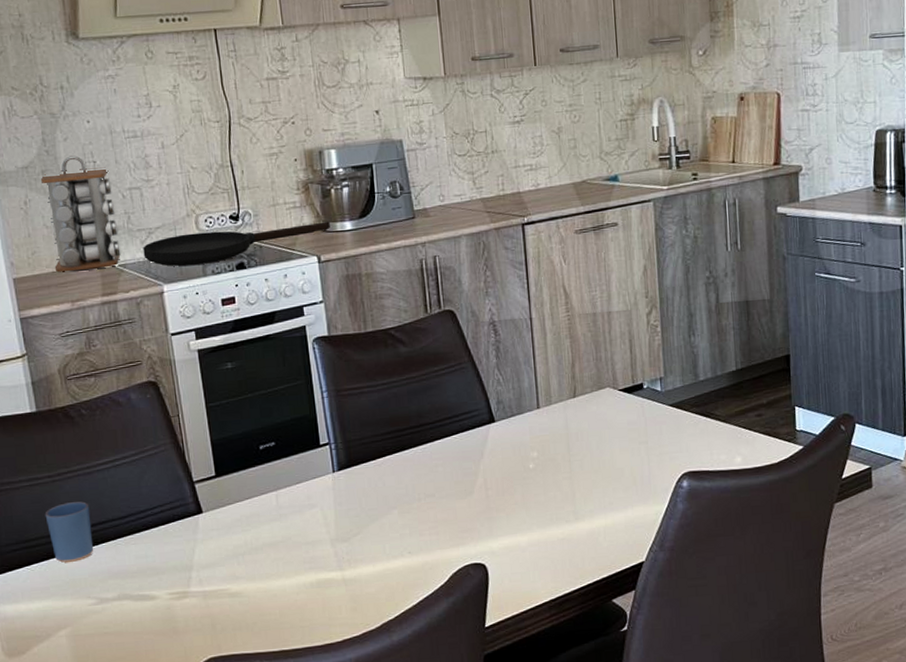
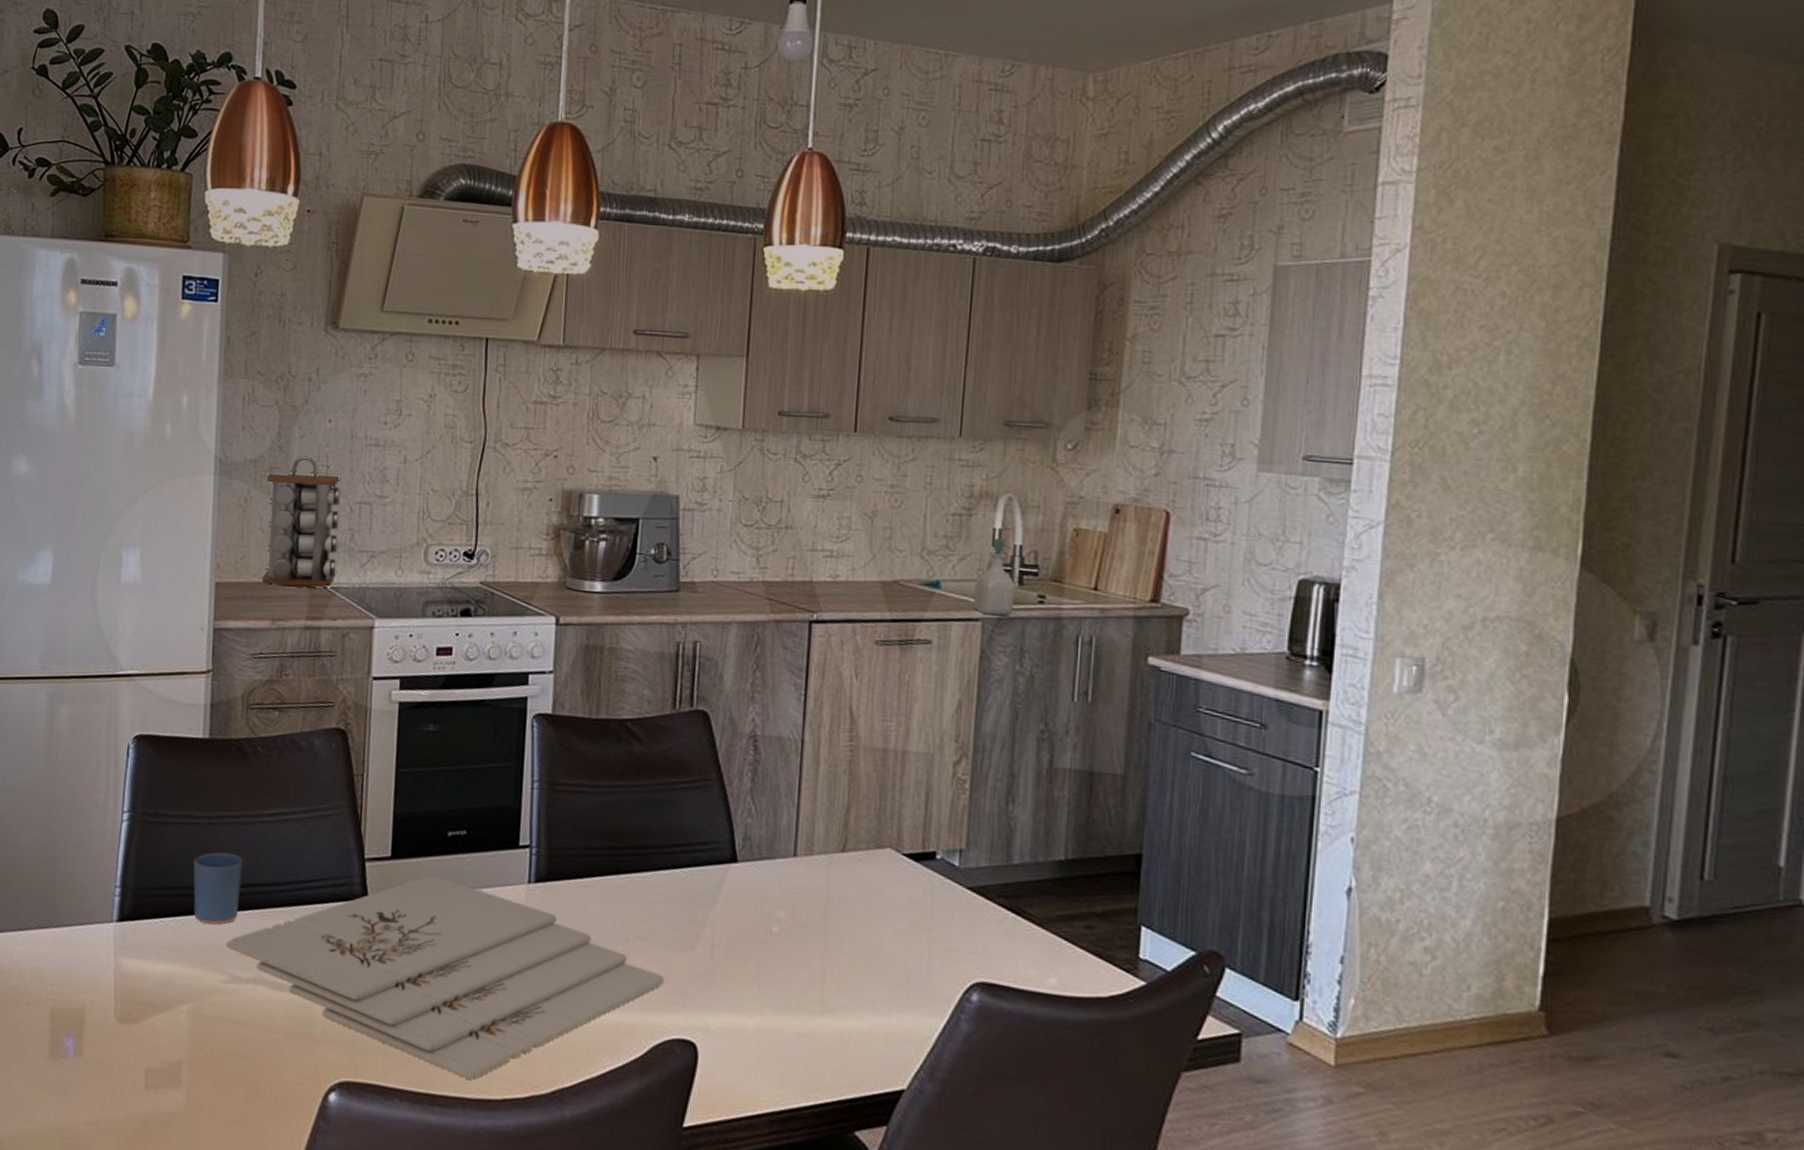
placemat: none [88,483,454,632] -> present [226,875,665,1079]
frying pan: present [143,221,330,266] -> none [360,564,577,603]
soap bottle: none [644,134,675,196] -> present [973,538,1015,617]

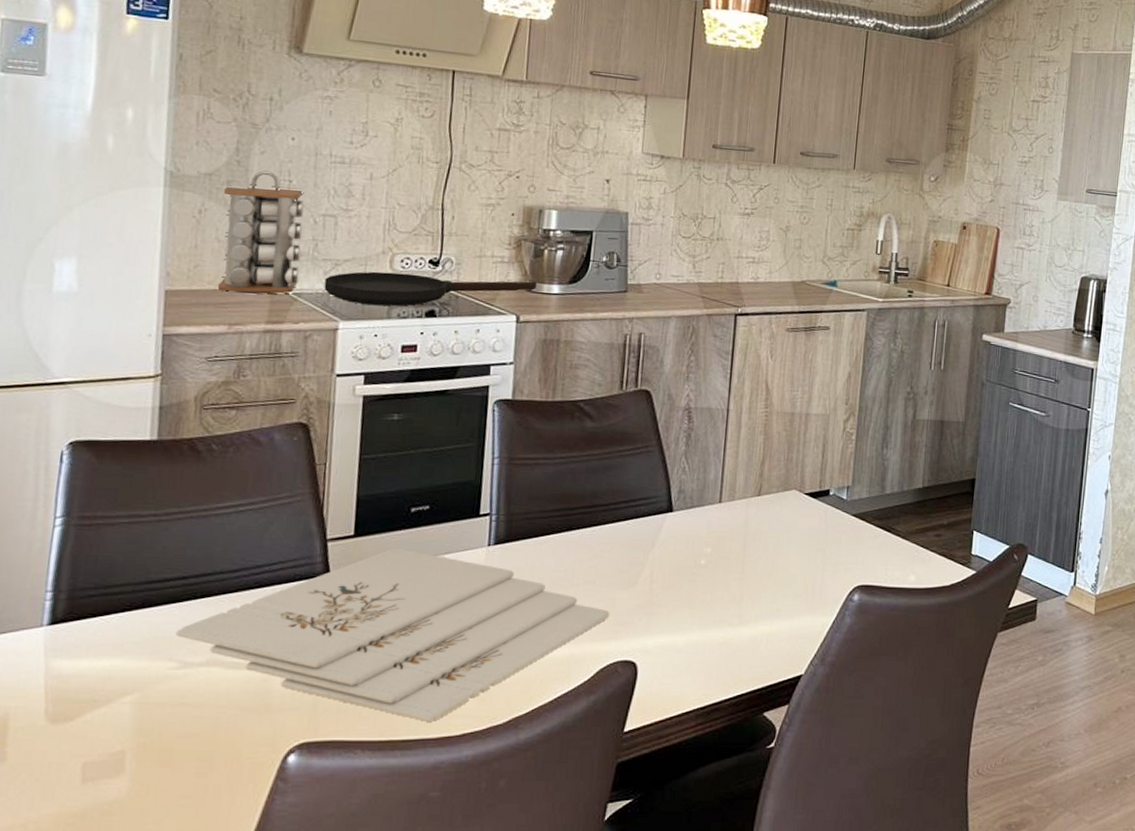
mug: present [193,852,244,925] -> none [138,547,196,616]
frying pan: none [360,564,577,603] -> present [324,271,537,306]
soap bottle: present [973,538,1015,617] -> none [861,247,892,307]

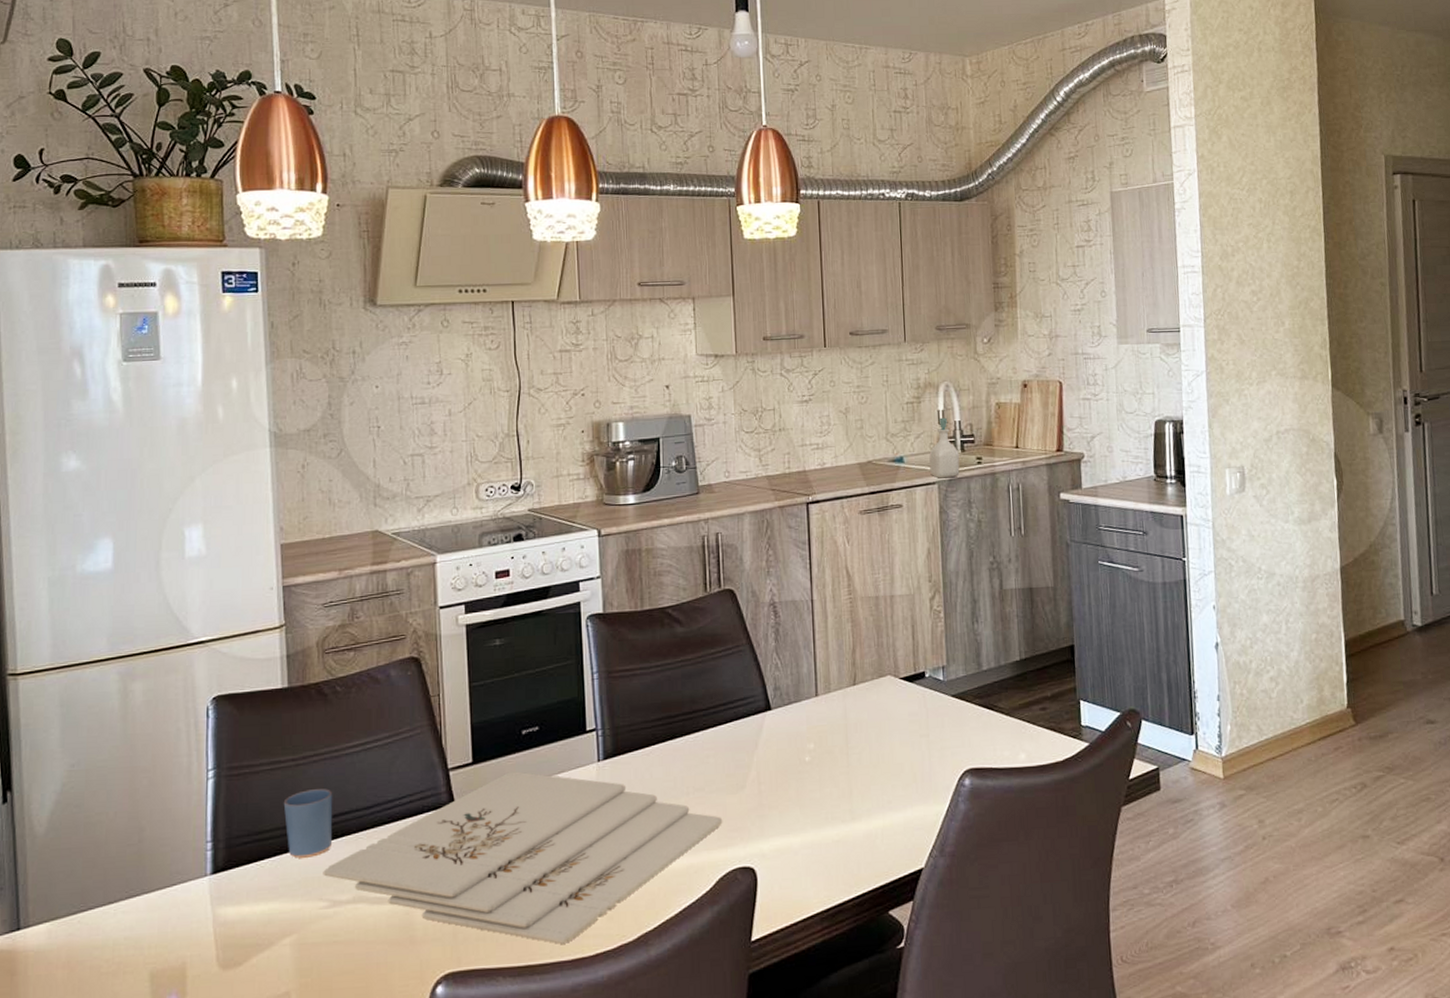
mug: none [138,547,196,616] -> present [283,789,333,858]
spice rack: present [217,170,304,295] -> none [321,420,396,539]
frying pan: present [324,271,537,306] -> none [419,494,613,536]
soap bottle: none [861,247,892,307] -> present [929,417,960,479]

